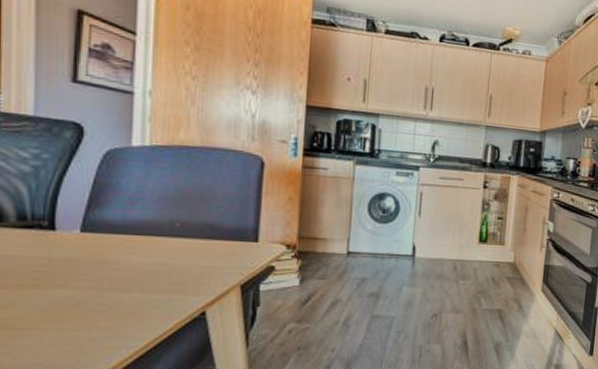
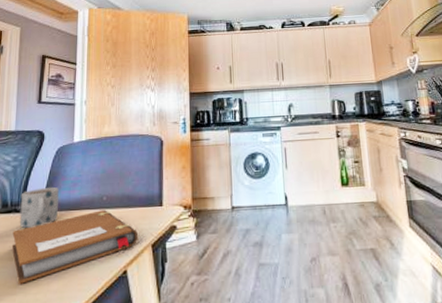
notebook: none [35,238,222,318] -> present [11,210,138,284]
mug: none [46,201,108,252] -> present [19,187,59,229]

